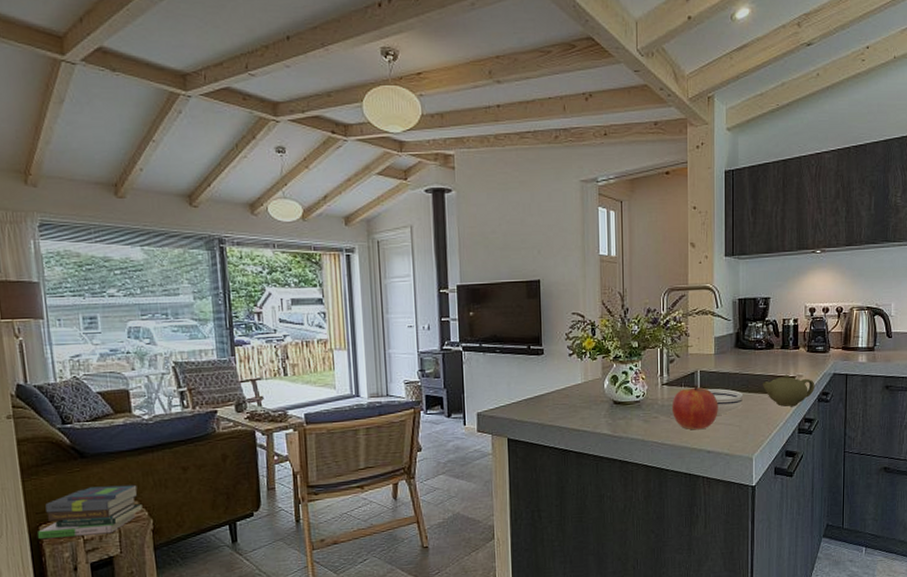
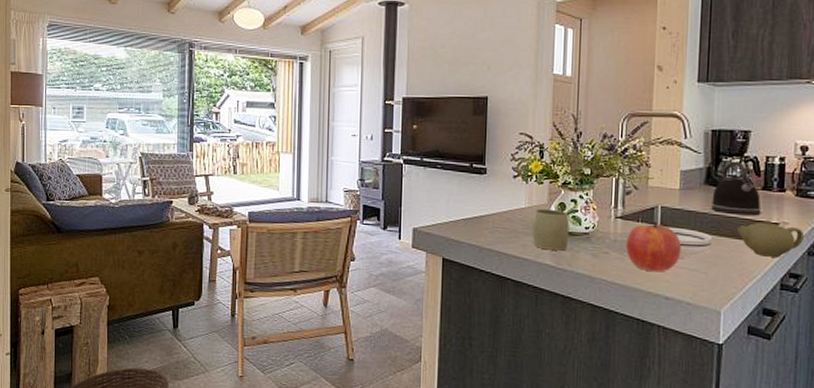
books: present [37,484,143,540] -> none [16,260,102,304]
mug: none [589,382,623,421] -> present [532,208,570,251]
kettle: none [740,325,781,373] -> present [710,161,762,216]

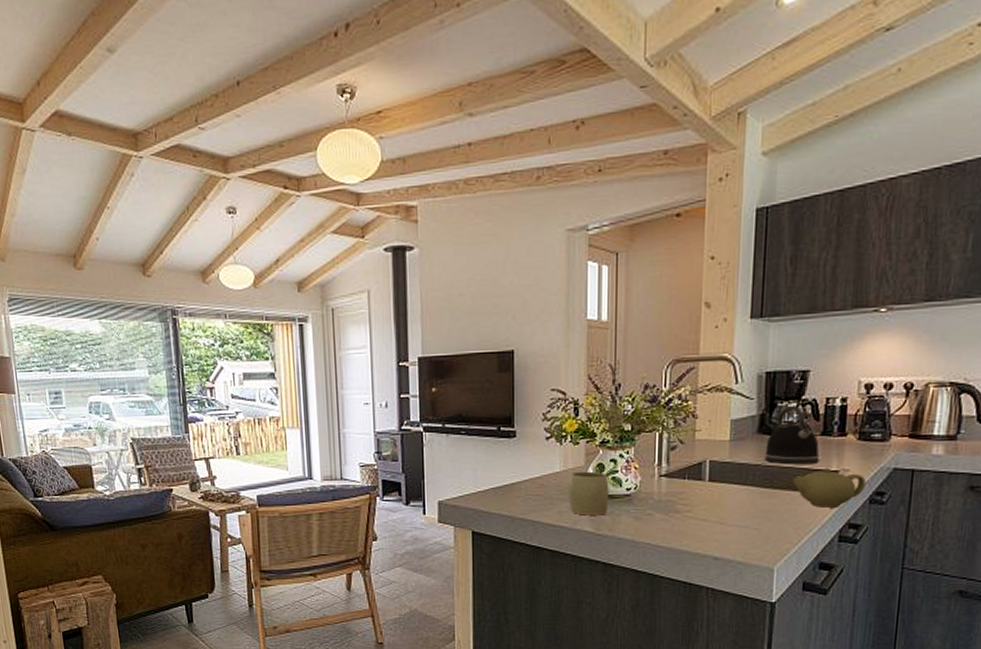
fruit: present [625,220,681,273] -> none [670,476,732,532]
bowl: present [669,226,713,258] -> none [718,482,766,515]

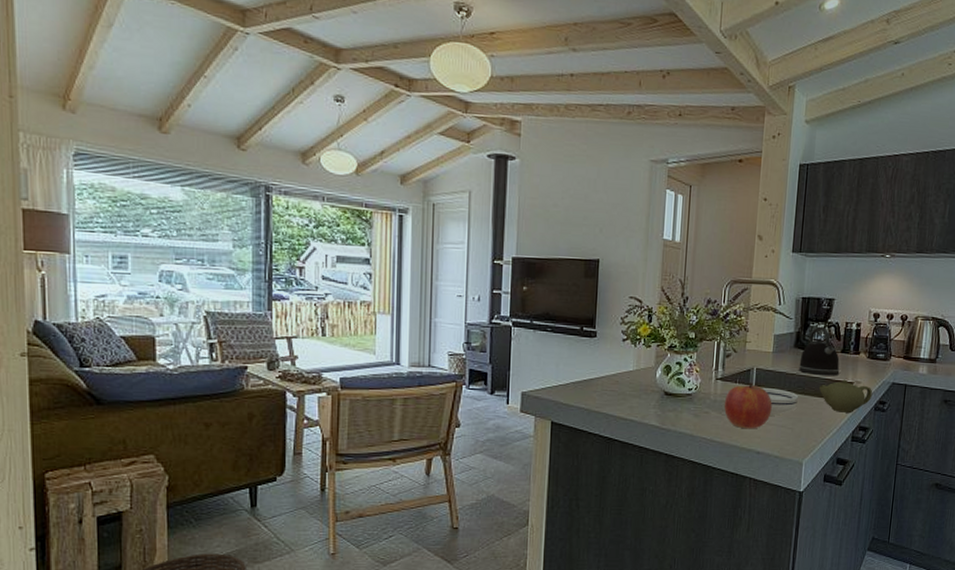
mug: present [569,471,609,516] -> none [639,371,674,412]
fruit: none [670,476,732,532] -> present [724,381,772,429]
bowl: none [718,482,766,515] -> present [762,387,799,416]

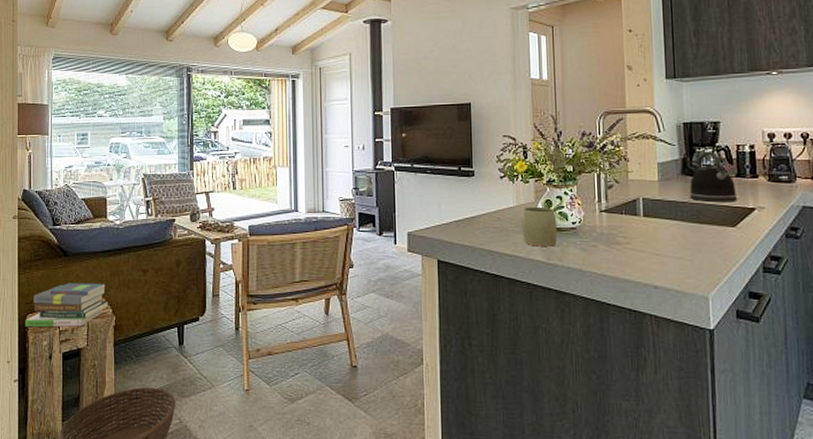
books: none [42,436,158,488] -> present [24,283,108,328]
mug: none [639,371,674,412] -> present [521,206,558,246]
fruit: present [724,381,772,429] -> none [611,212,665,262]
bowl: present [762,387,799,416] -> none [651,217,694,247]
teapot: present [818,379,872,413] -> none [715,205,780,241]

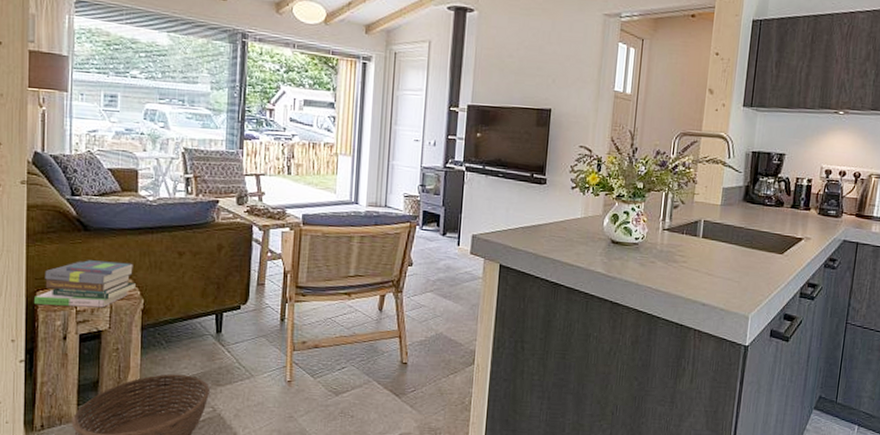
mug: present [521,206,558,246] -> none [586,219,621,260]
kettle: present [688,151,738,203] -> none [746,180,789,231]

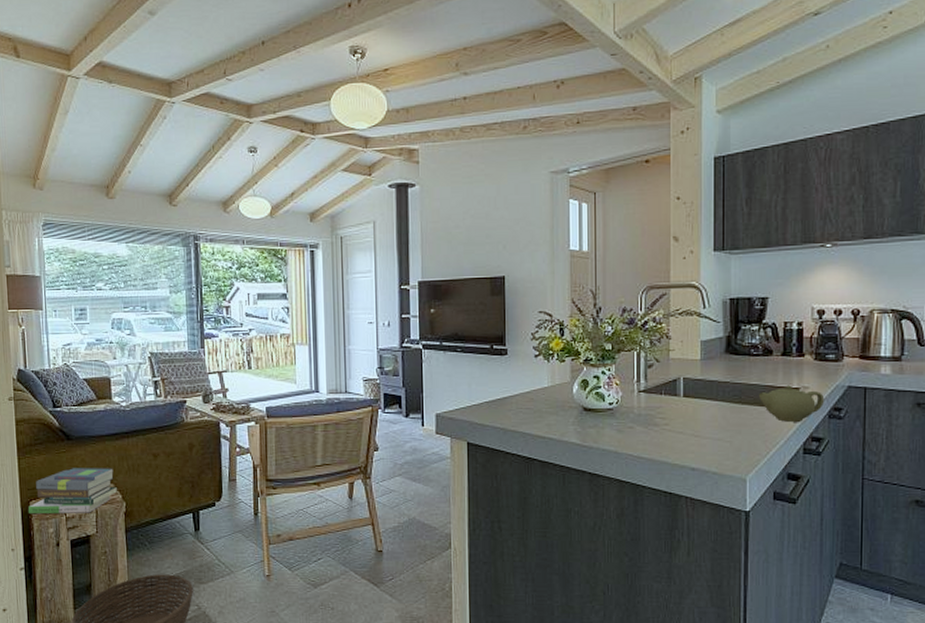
teapot: none [767,235,822,269] -> present [758,385,824,422]

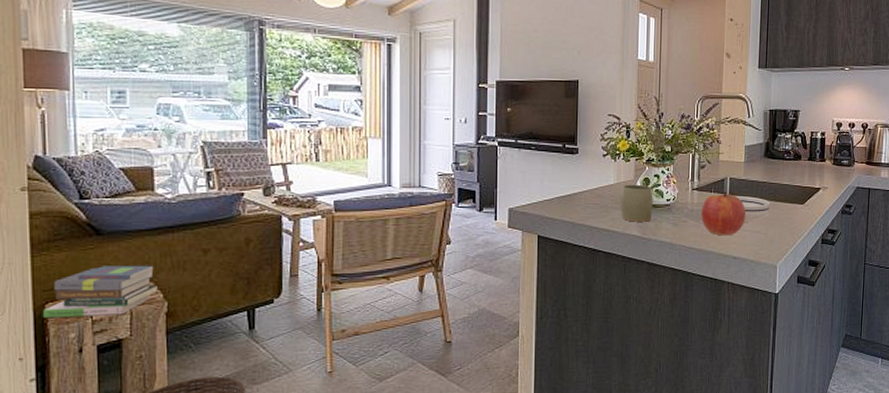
mug: none [556,386,593,428] -> present [620,184,653,222]
fruit: none [649,392,705,444] -> present [700,190,746,236]
bowl: none [692,397,736,428] -> present [736,195,771,222]
teapot: present [758,385,824,422] -> none [788,185,839,217]

